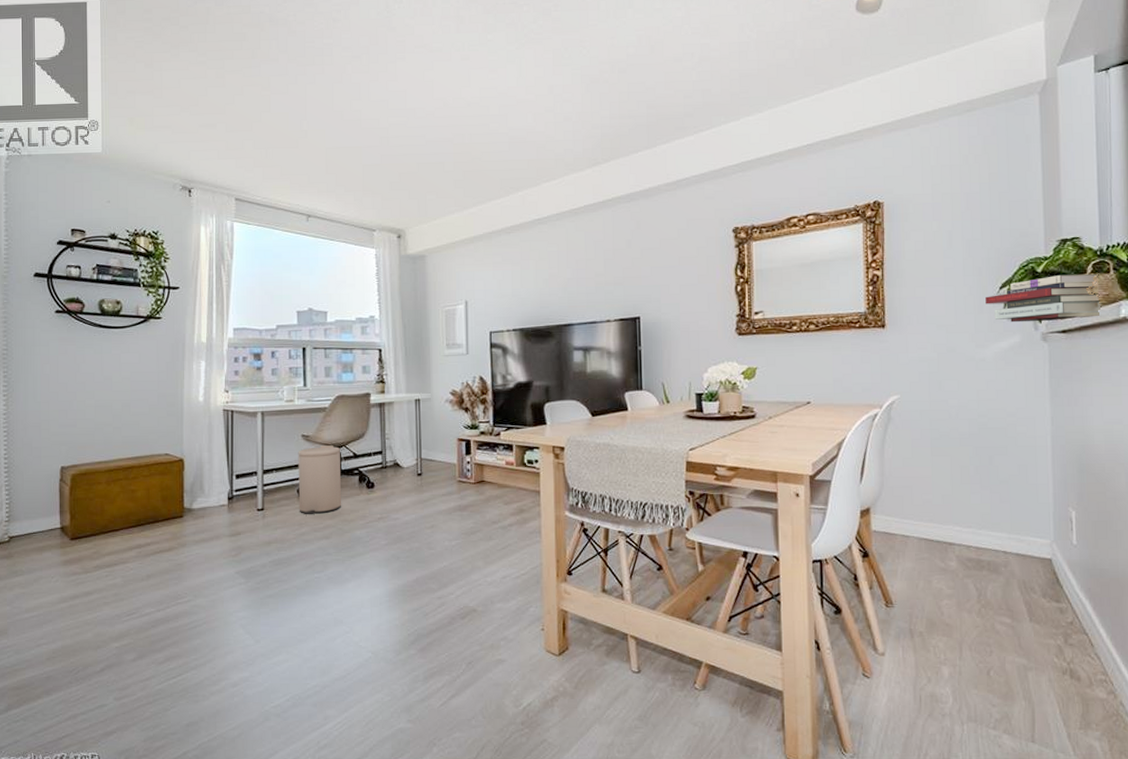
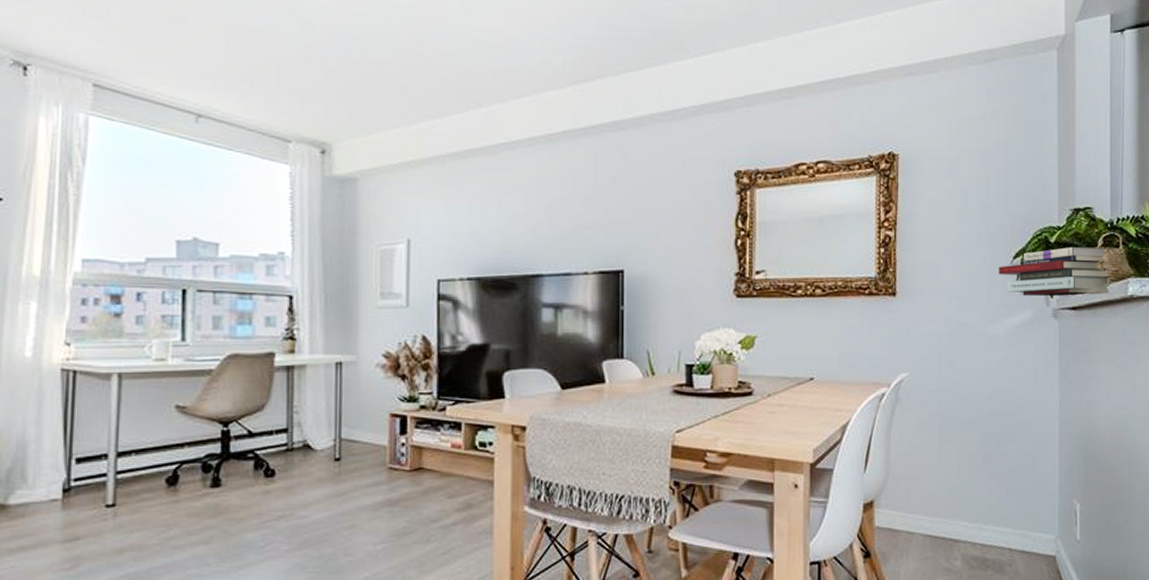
pedal bin: present [298,445,342,515] -> none [167,420,230,513]

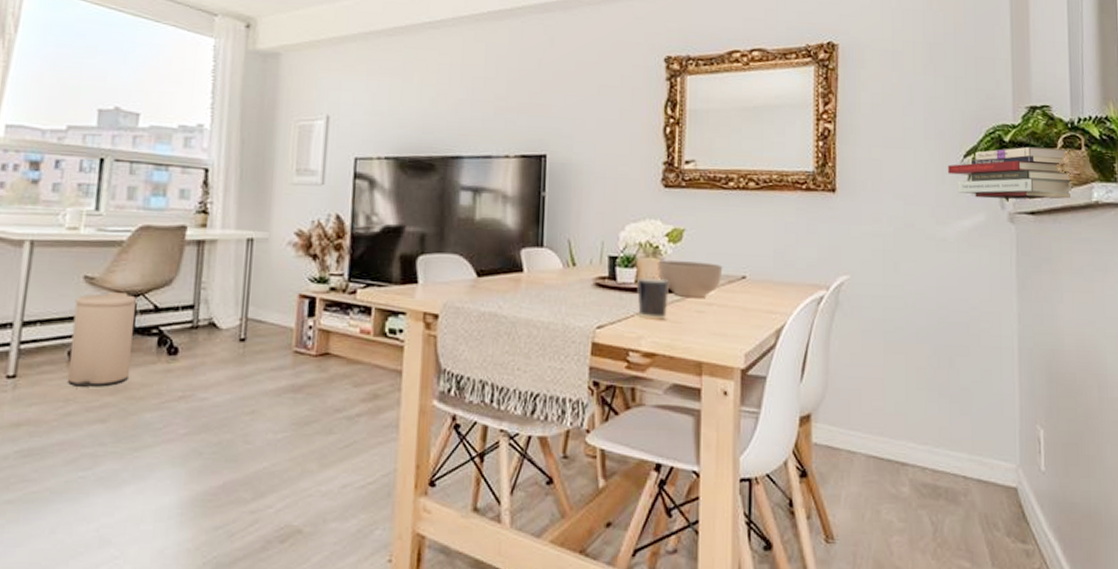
pedal bin: none [167,420,230,513] -> present [67,292,136,388]
mug: none [713,383,742,422] -> present [637,277,669,320]
bowl: none [732,366,792,401] -> present [658,260,723,299]

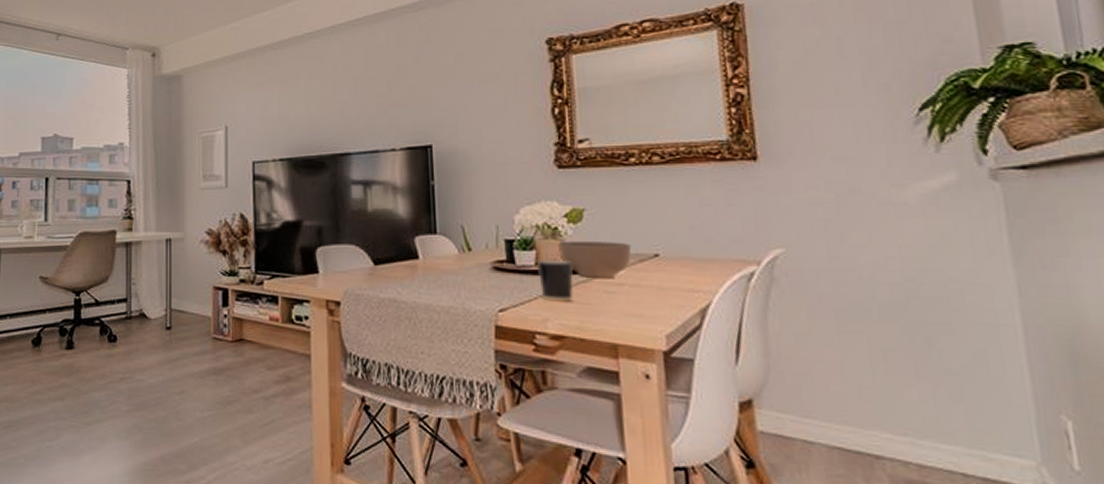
pedal bin: present [67,292,136,388] -> none [32,290,81,371]
books: present [948,146,1073,200] -> none [899,89,1080,155]

